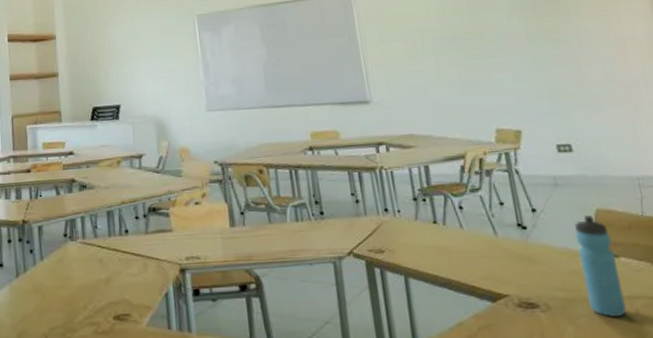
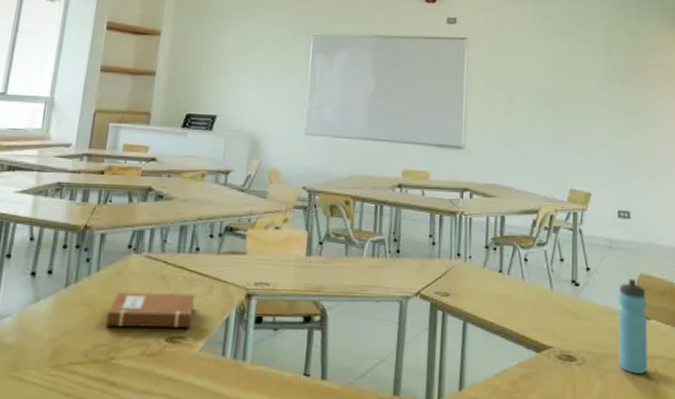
notebook: none [55,274,134,310] -> present [104,292,195,328]

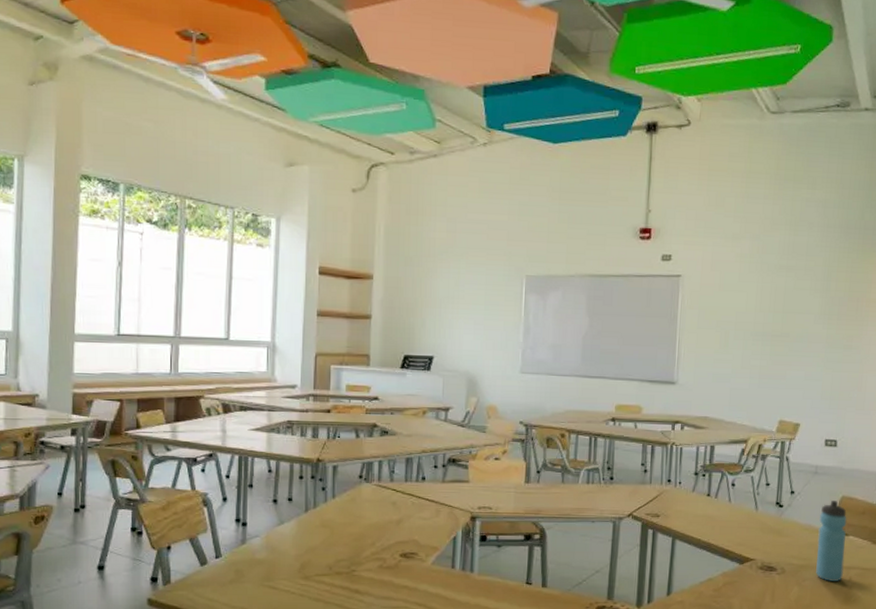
notebook: present [104,292,195,328] -> none [343,516,424,545]

